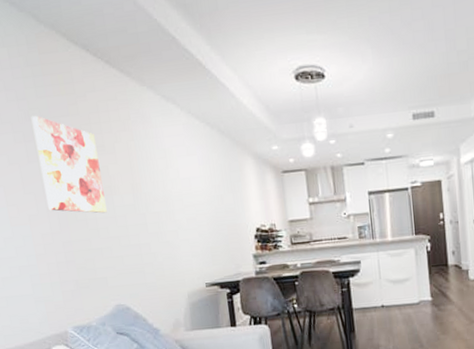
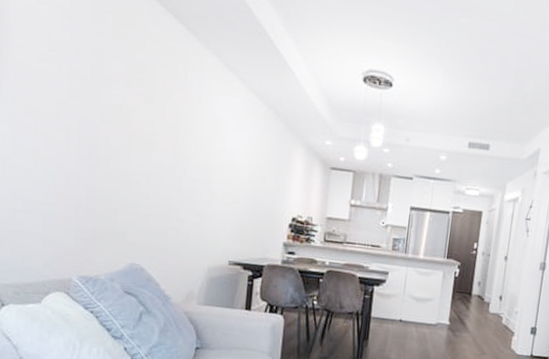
wall art: present [31,115,107,213] -> none [80,50,146,168]

